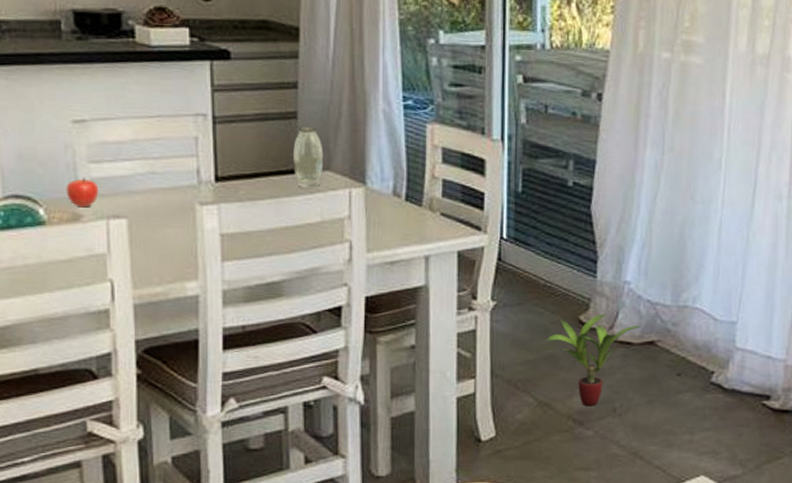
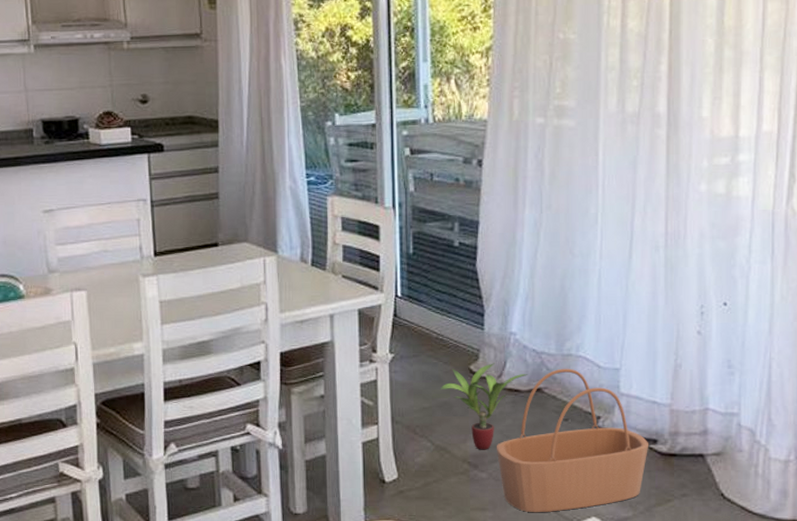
fruit: present [65,177,99,208] -> none [39,257,64,283]
vase: present [293,127,324,190] -> none [216,205,242,260]
basket: none [603,320,762,472] -> present [496,368,649,513]

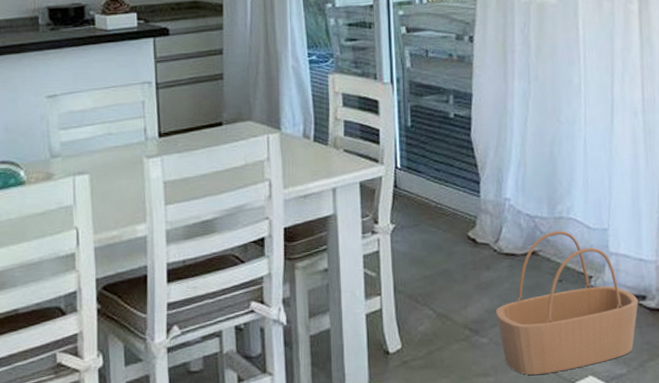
potted plant: present [440,363,528,450] -> none [440,229,523,315]

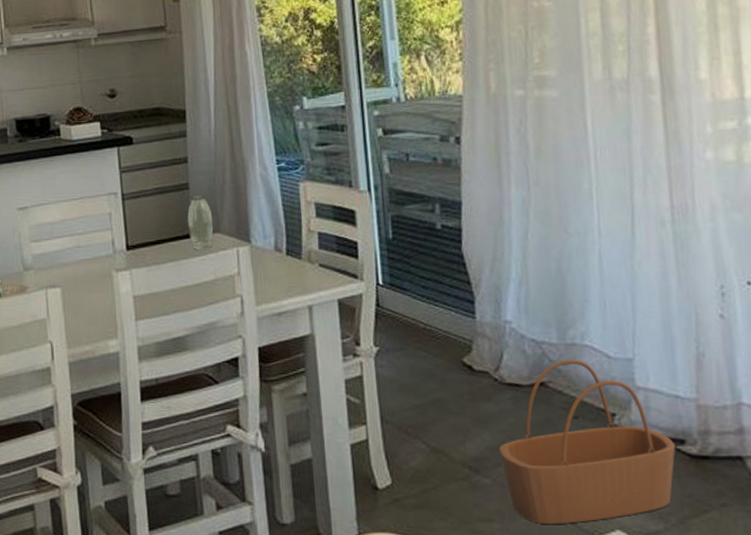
vase: none [221,85,246,139] -> present [187,195,214,252]

